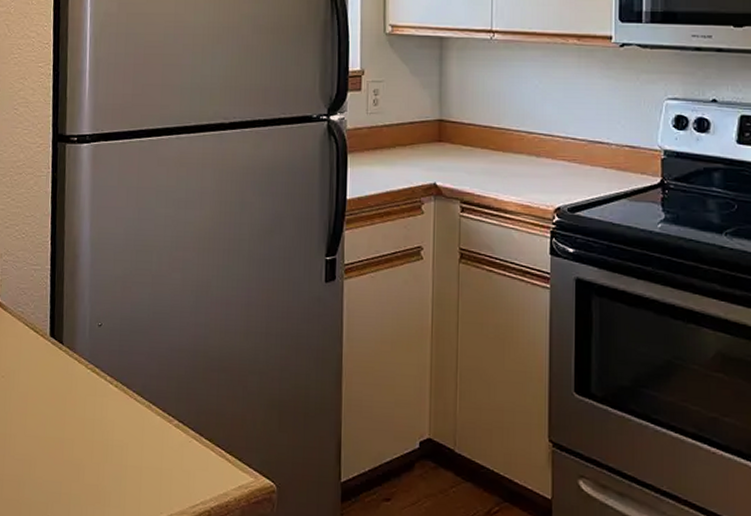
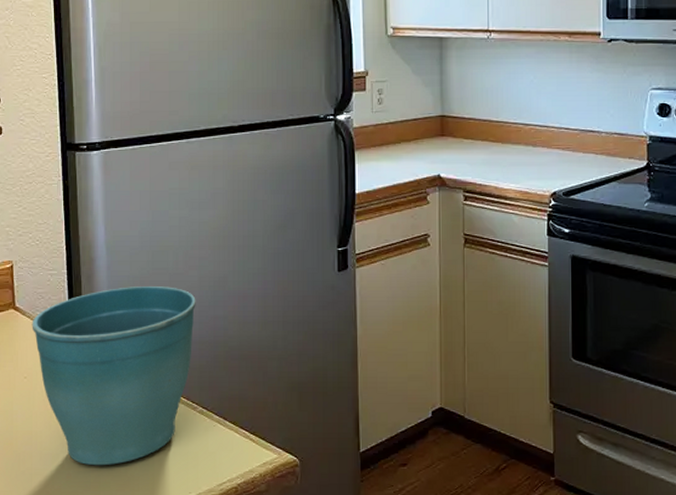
flower pot: none [12,286,178,477] -> present [32,285,196,466]

